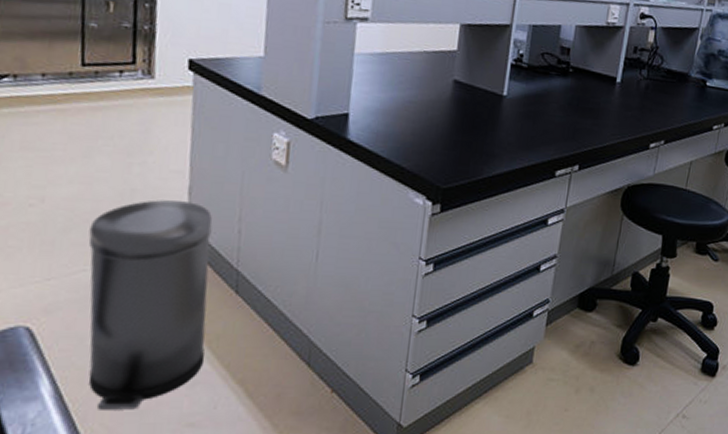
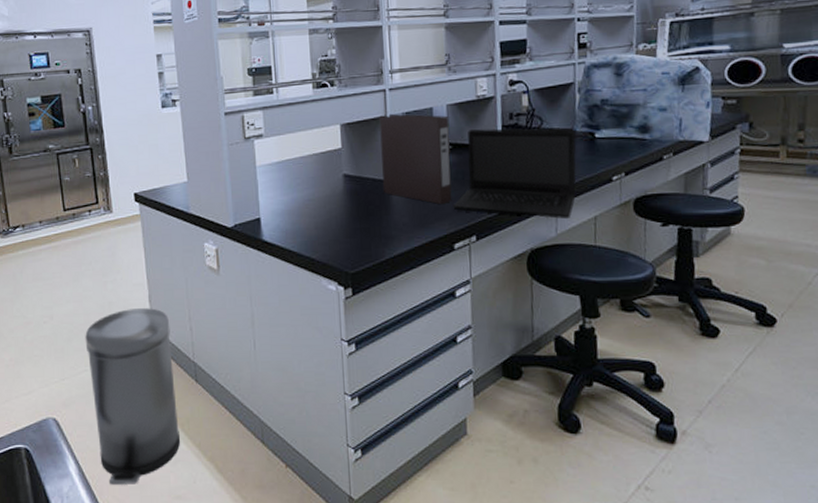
binder: none [493,23,576,129] -> present [379,113,452,205]
laptop: none [562,56,690,161] -> present [453,128,576,220]

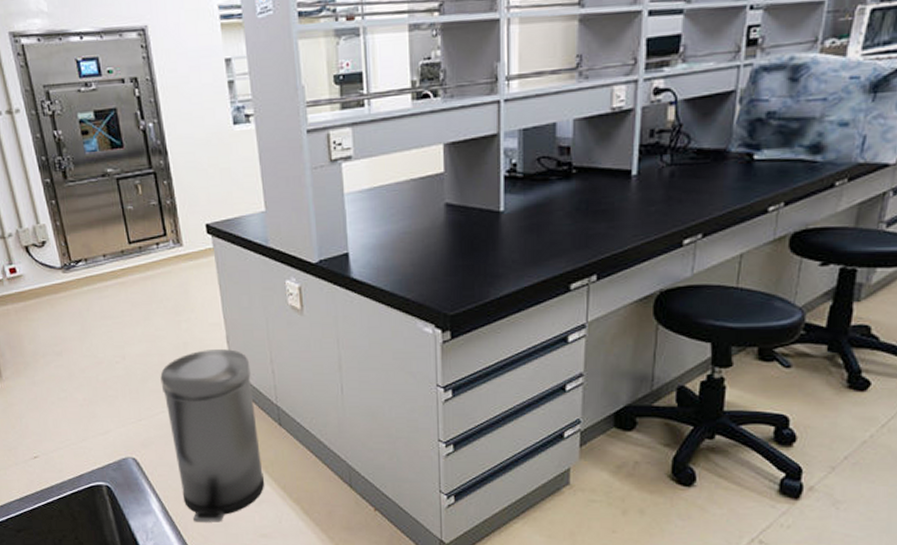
binder: present [379,113,452,205] -> none [490,130,575,240]
laptop: present [453,128,576,220] -> none [572,148,730,257]

